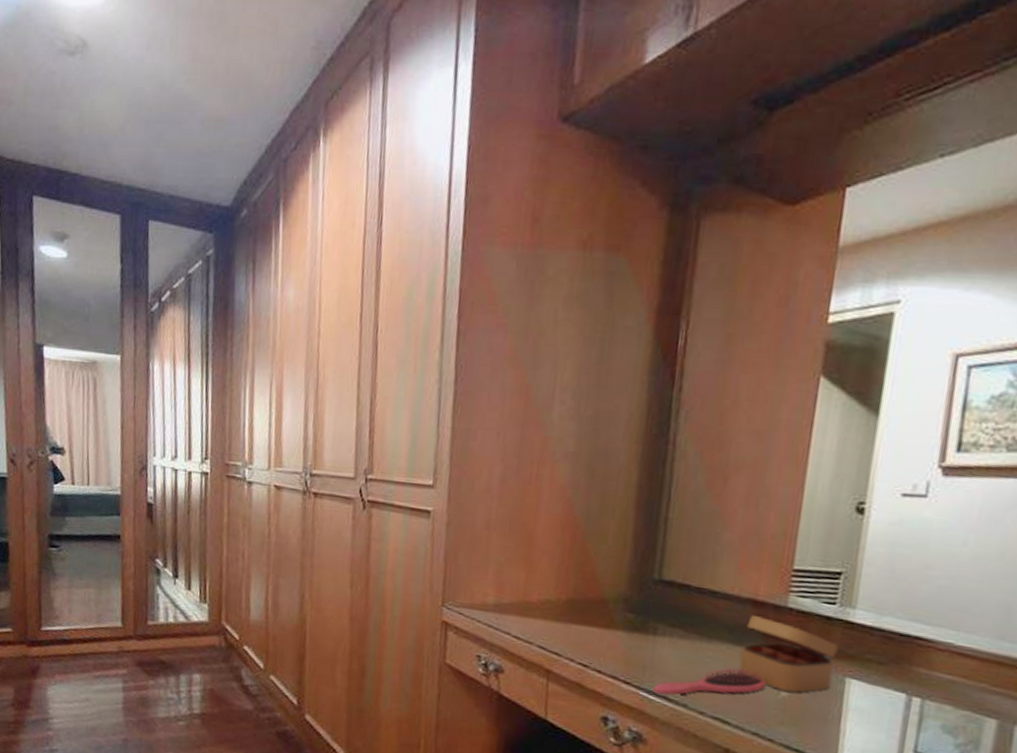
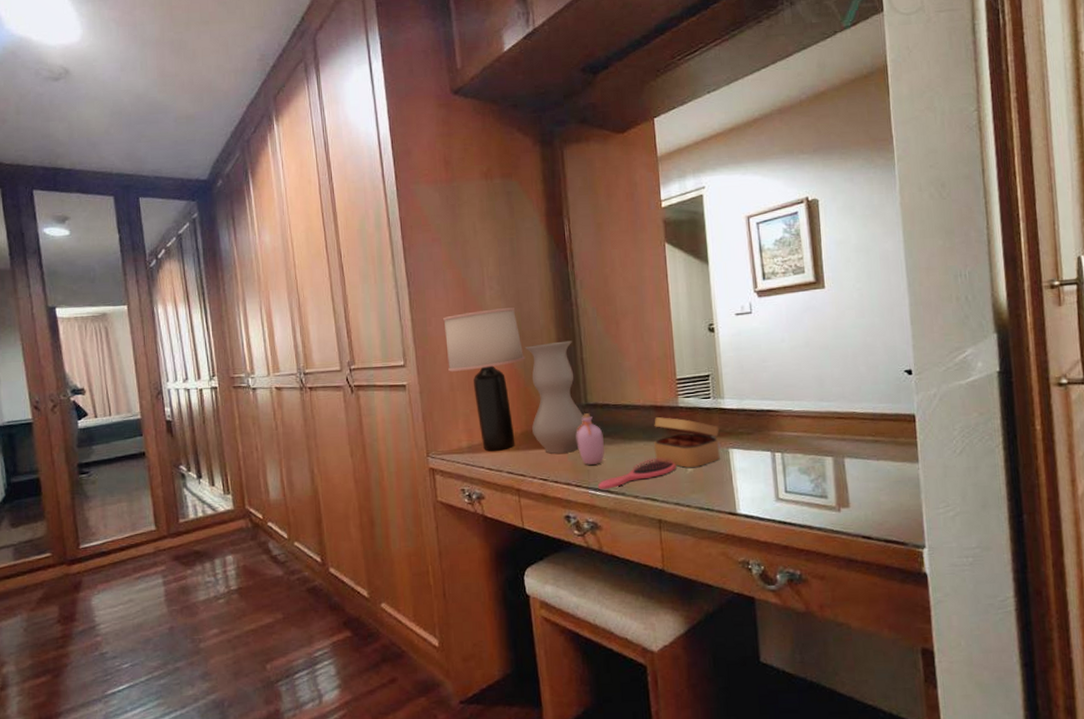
table lamp: none [487,430,591,619] -> present [443,308,526,453]
vase: none [581,488,658,638] -> present [525,340,584,454]
perfume bottle: none [636,591,674,661] -> present [576,413,605,465]

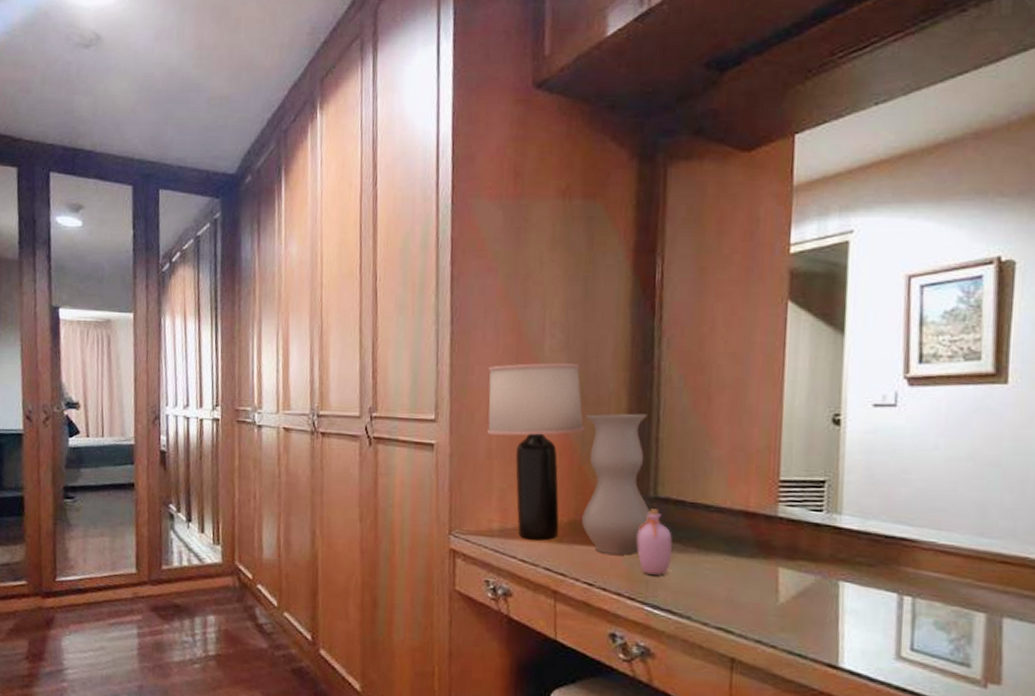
hairbrush: present [598,458,676,489] -> none [657,578,764,609]
jewelry box: present [654,416,720,468] -> none [737,525,830,599]

